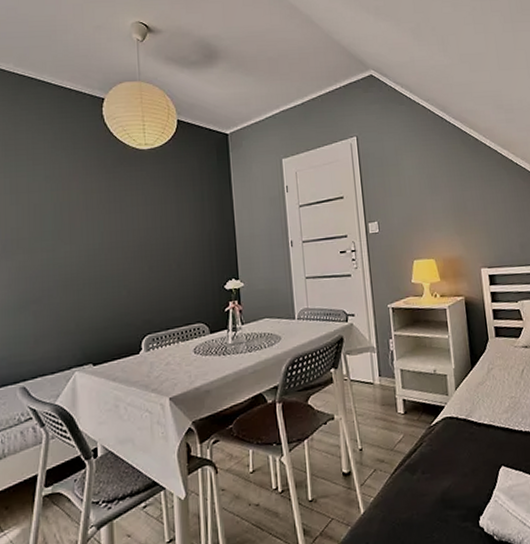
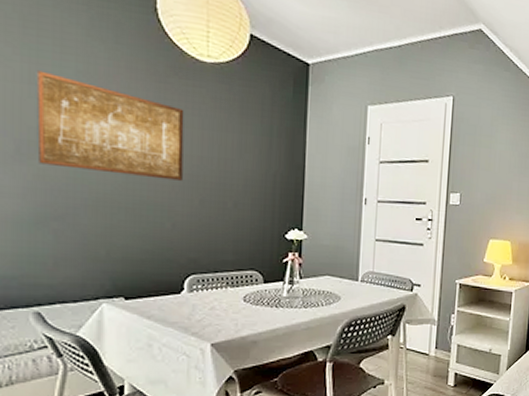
wall art: none [15,182,133,258] -> present [36,70,184,181]

